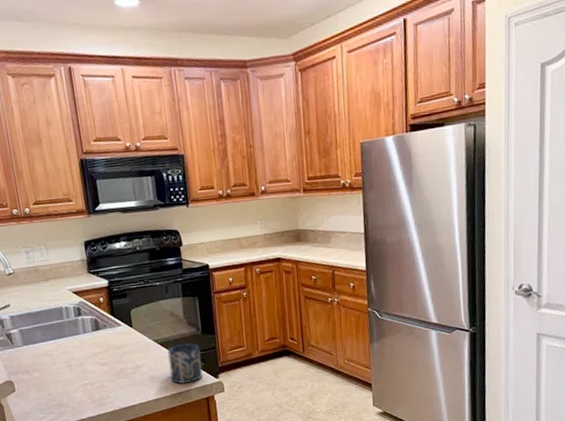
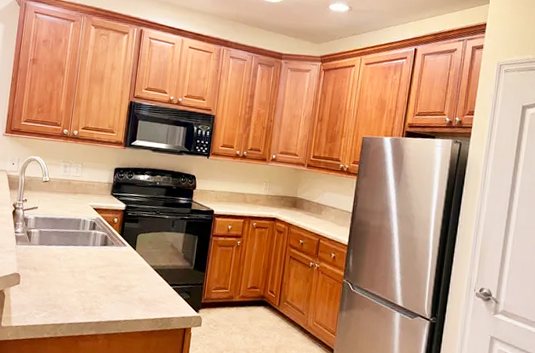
cup: present [167,343,203,384] -> none [157,274,189,312]

